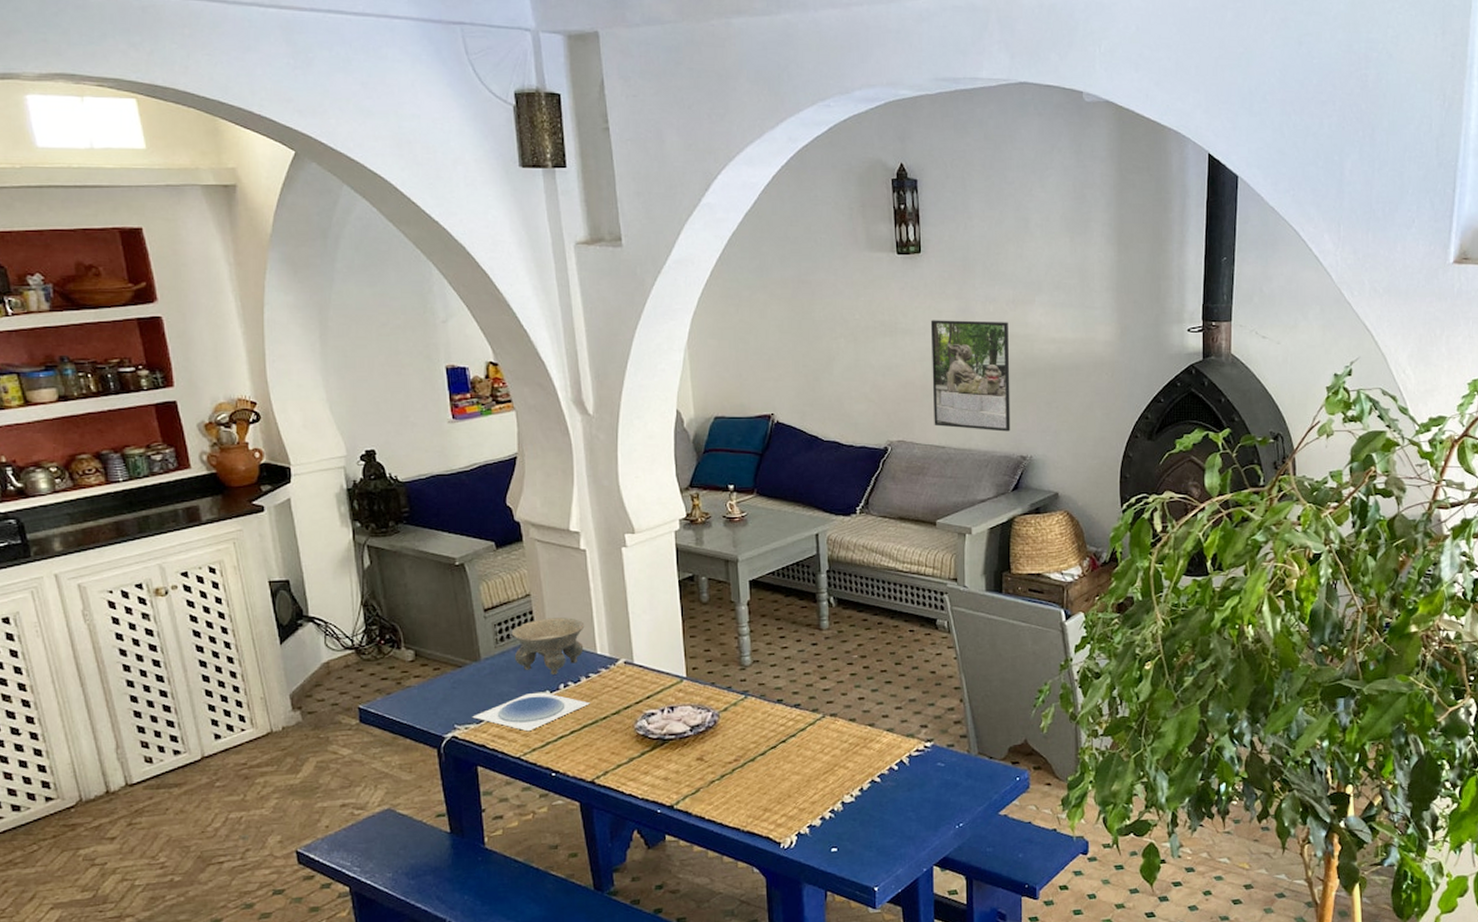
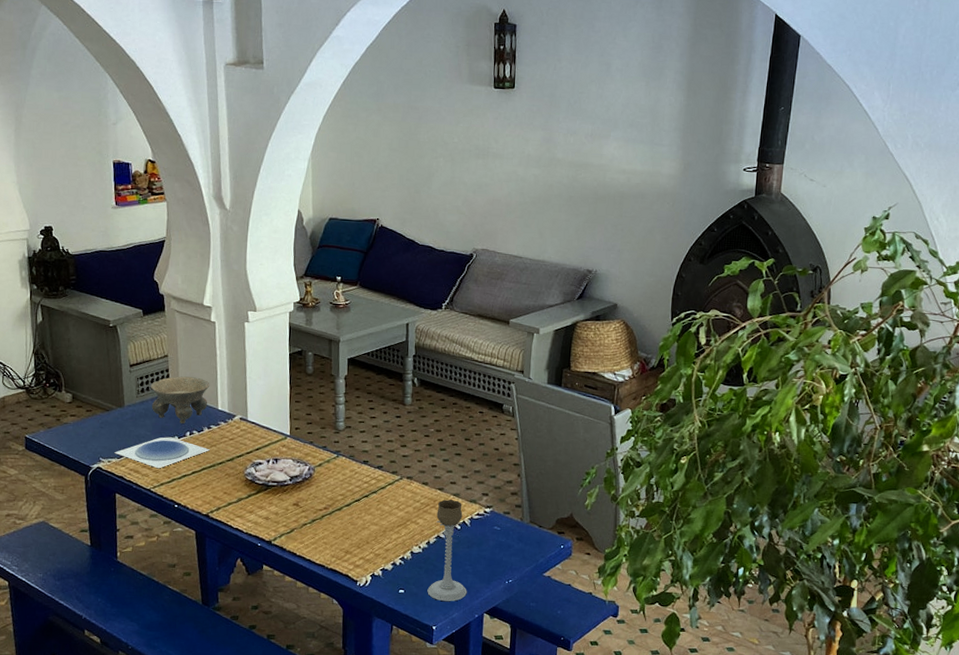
candle holder: none [864,735,912,857] -> present [427,499,467,602]
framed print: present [930,320,1011,432] -> none [514,147,586,248]

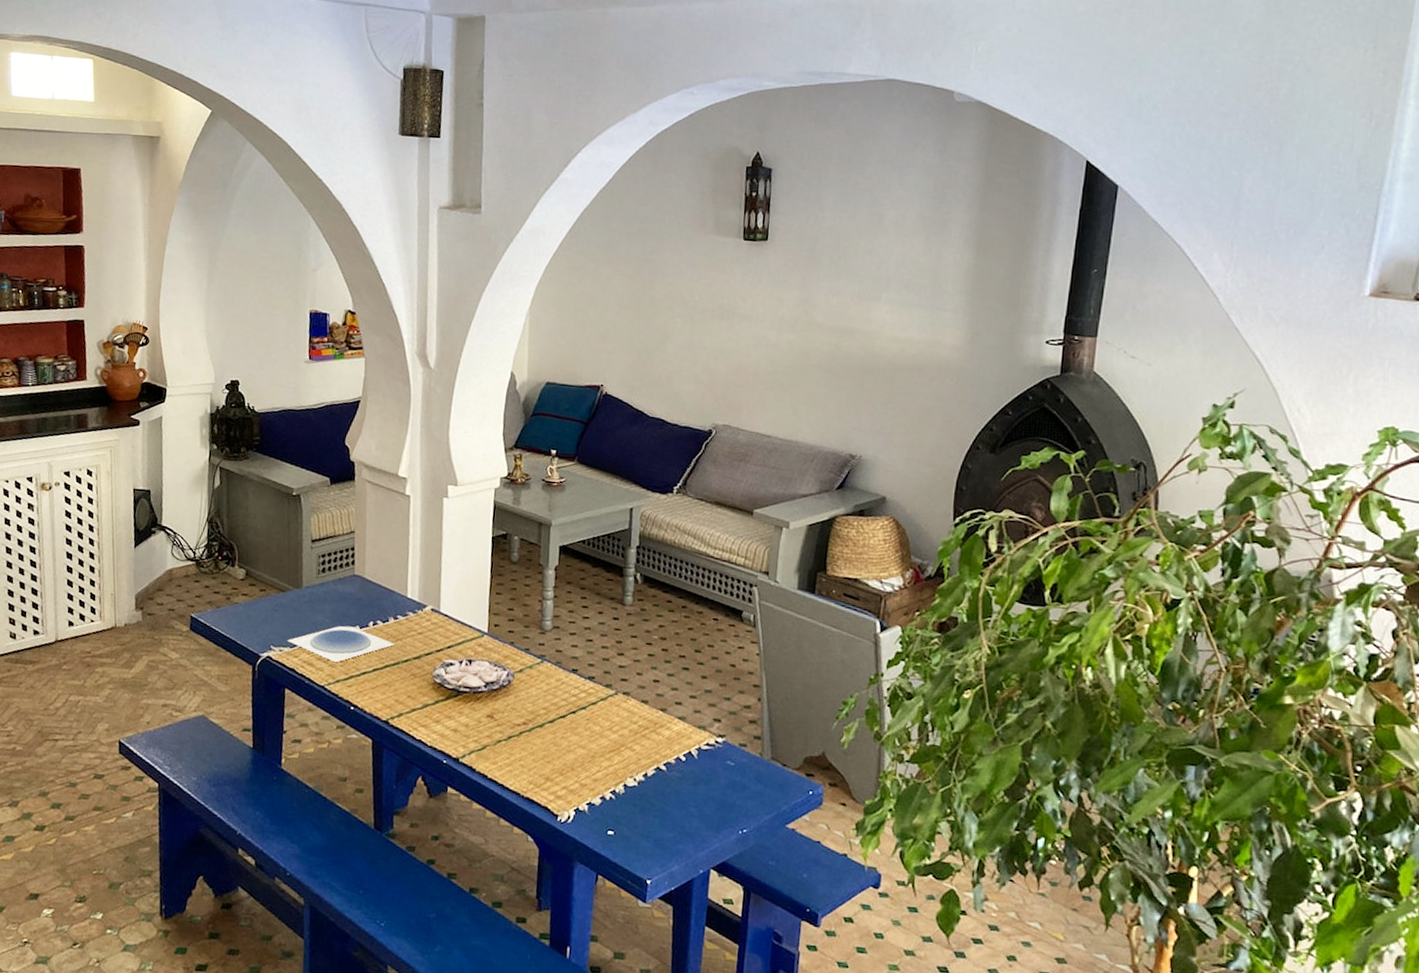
bowl: present [150,376,210,424] -> none [332,556,400,612]
candle holder: present [427,499,467,602] -> none [642,723,691,851]

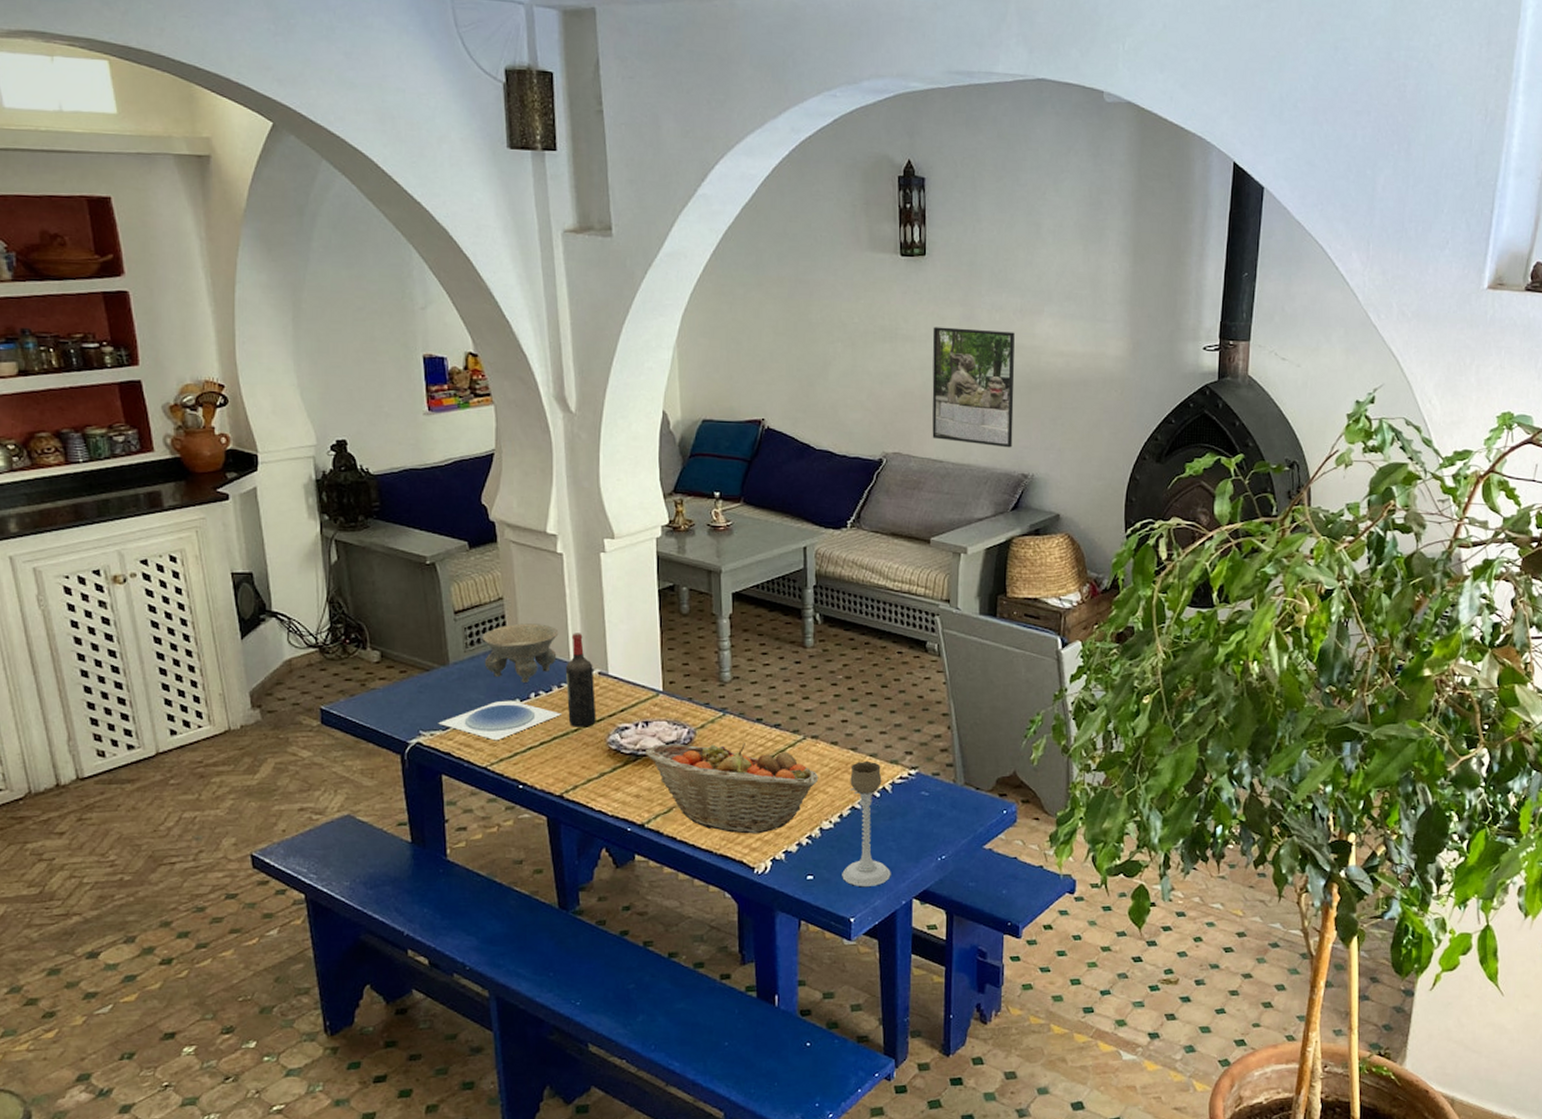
bowl: none [332,556,400,612] -> present [482,623,559,683]
wine bottle: none [400,569,427,659] -> present [565,633,596,727]
fruit basket: none [465,683,627,783] -> present [644,743,819,834]
candle holder: none [642,723,691,851] -> present [842,760,891,888]
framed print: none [762,307,851,428] -> present [932,327,1015,448]

